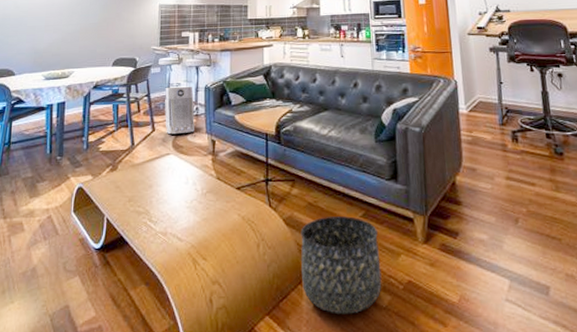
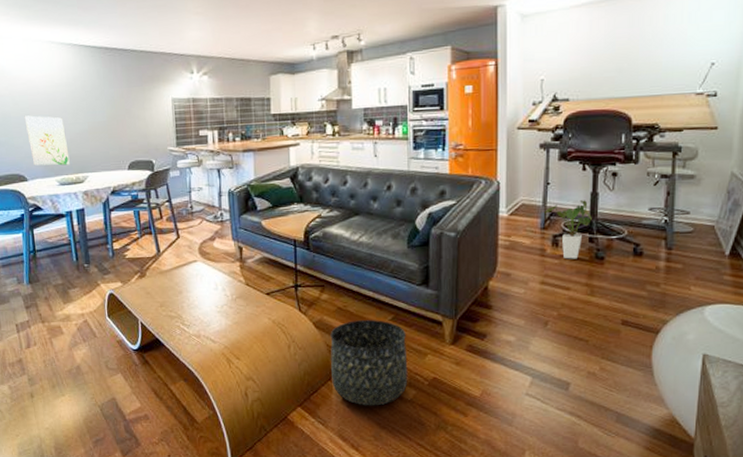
wall art: none [22,17,59,62] -> present [24,115,70,166]
air purifier: present [165,86,194,135] -> none [187,190,220,242]
house plant: none [501,98,546,155] -> present [545,200,592,259]

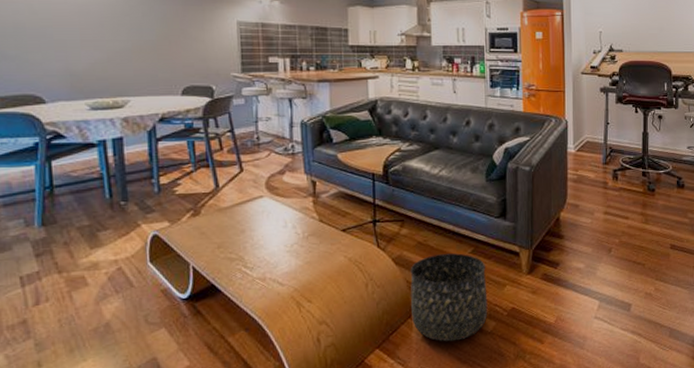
wall art: present [24,115,70,166] -> none [44,27,106,87]
house plant: present [545,200,592,259] -> none [606,139,644,191]

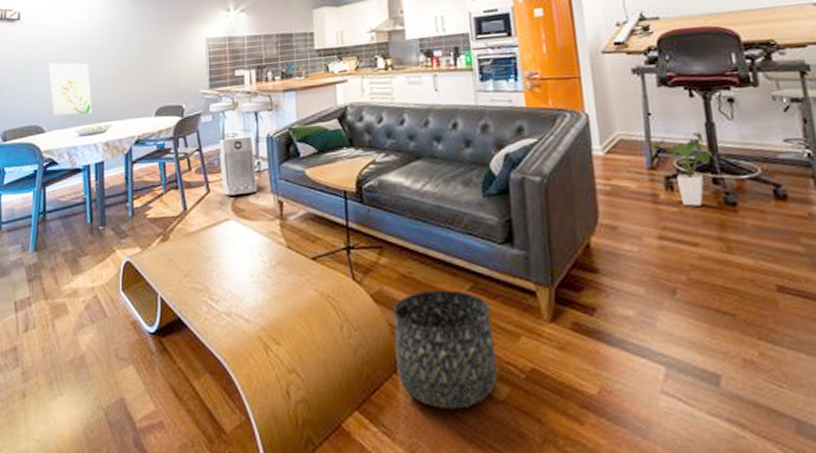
wall art: none [44,27,106,87] -> present [48,62,92,116]
air purifier: none [252,121,291,175] -> present [219,136,257,196]
house plant: none [606,139,644,191] -> present [650,132,712,206]

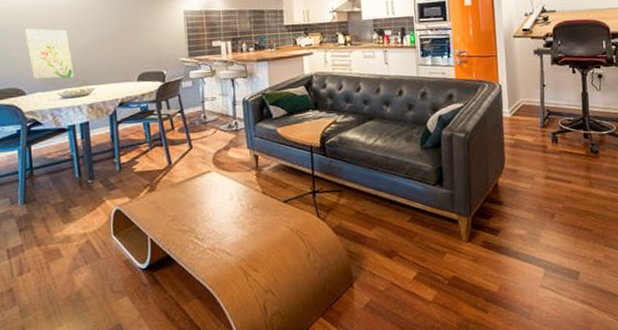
air purifier: present [219,136,257,196] -> none [199,100,235,152]
basket: present [393,290,498,409] -> none [350,221,429,311]
house plant: present [650,132,712,206] -> none [543,100,585,154]

